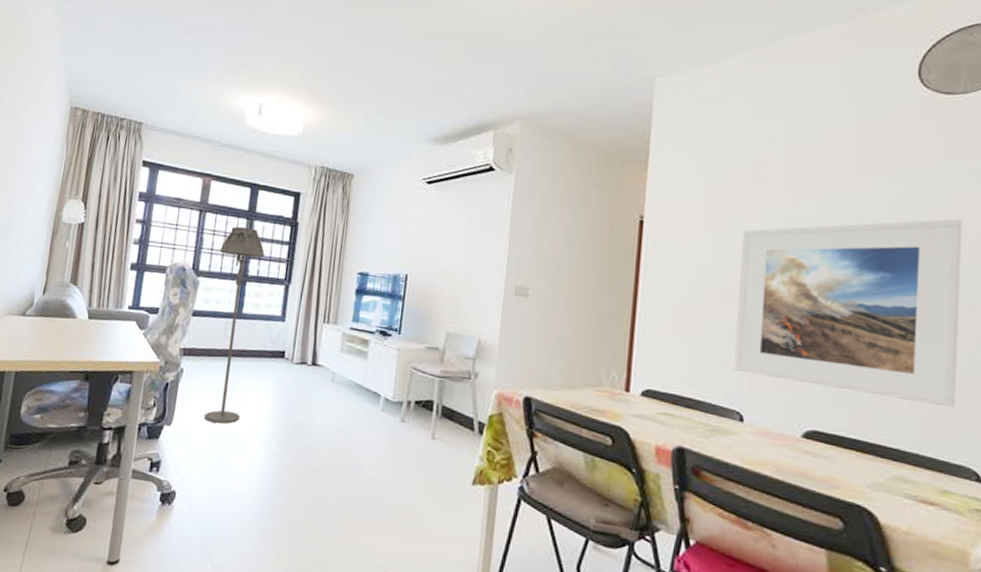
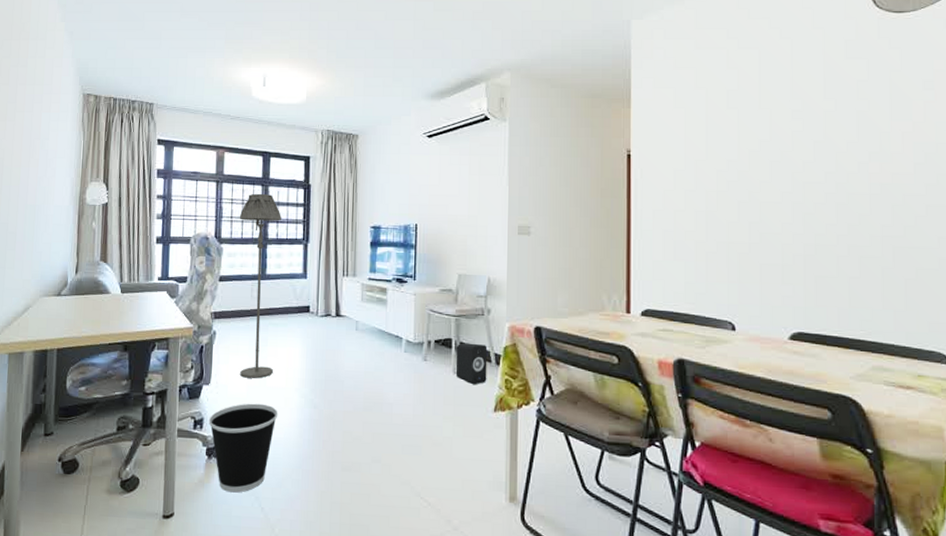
wastebasket: none [166,449,241,545] -> present [208,403,278,493]
speaker: none [434,407,472,454] -> present [455,343,488,385]
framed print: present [734,219,963,408] -> none [722,128,923,300]

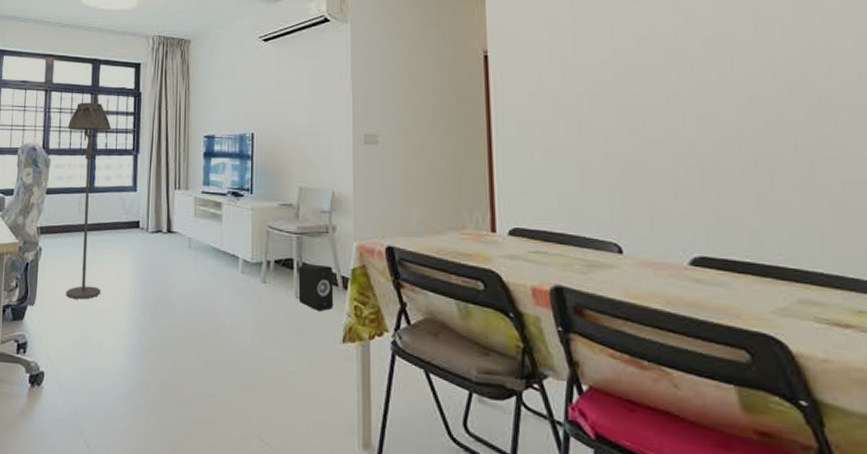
wastebasket: present [208,403,278,493] -> none [32,326,106,427]

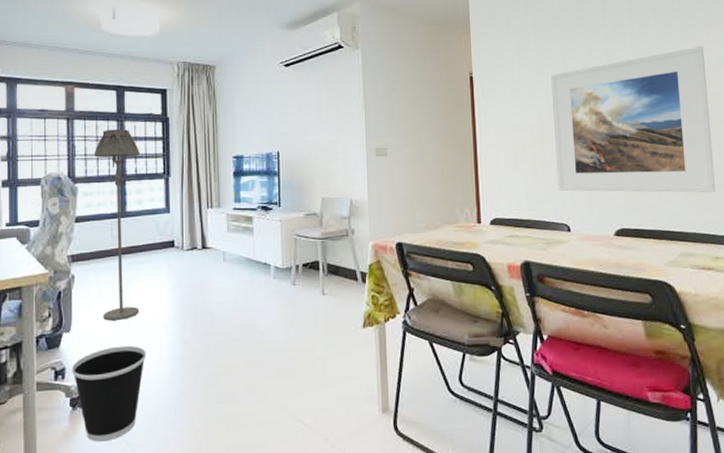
wastebasket: none [32,326,106,427] -> present [71,345,147,442]
speaker: present [298,263,334,312] -> none [323,263,355,304]
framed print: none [593,19,856,220] -> present [550,46,716,193]

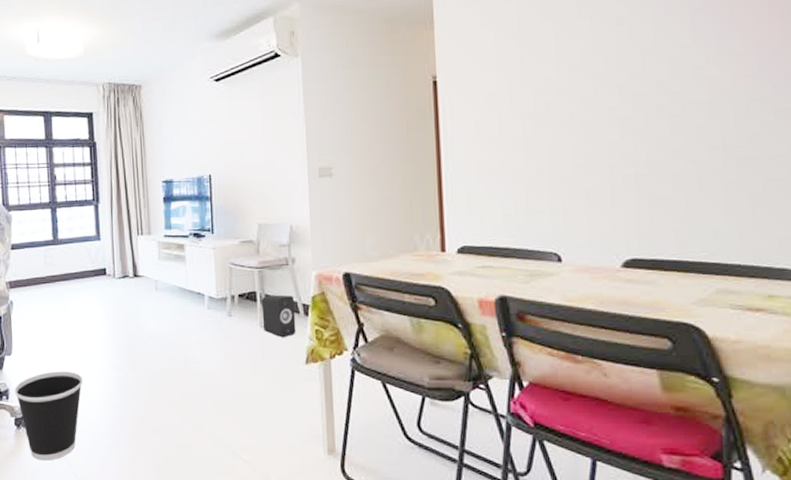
floor lamp: present [93,129,139,321] -> none [25,155,74,346]
speaker: none [323,263,355,304] -> present [261,295,296,338]
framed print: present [550,46,716,193] -> none [538,23,773,214]

